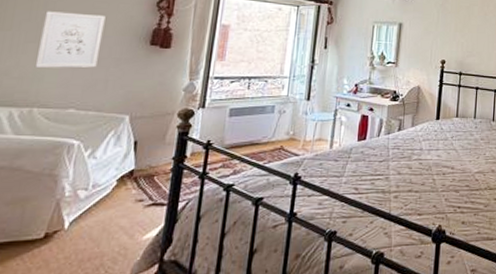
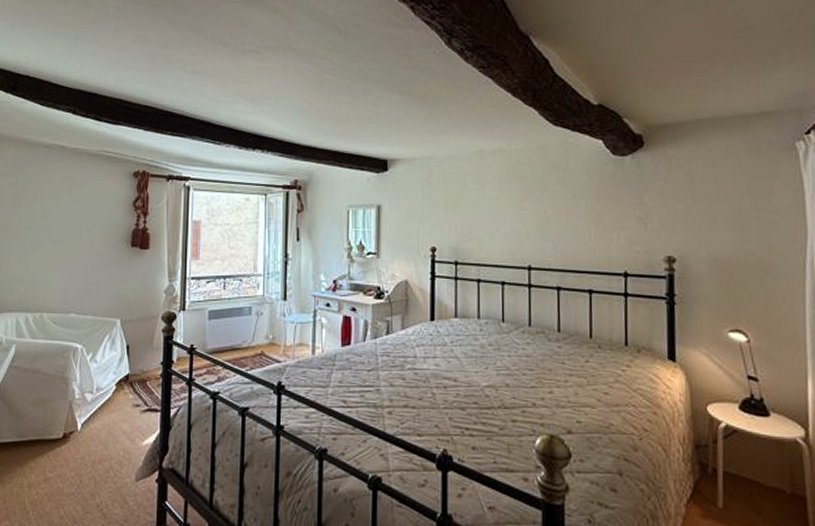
wall art: present [34,11,106,68] -> none [40,218,91,274]

